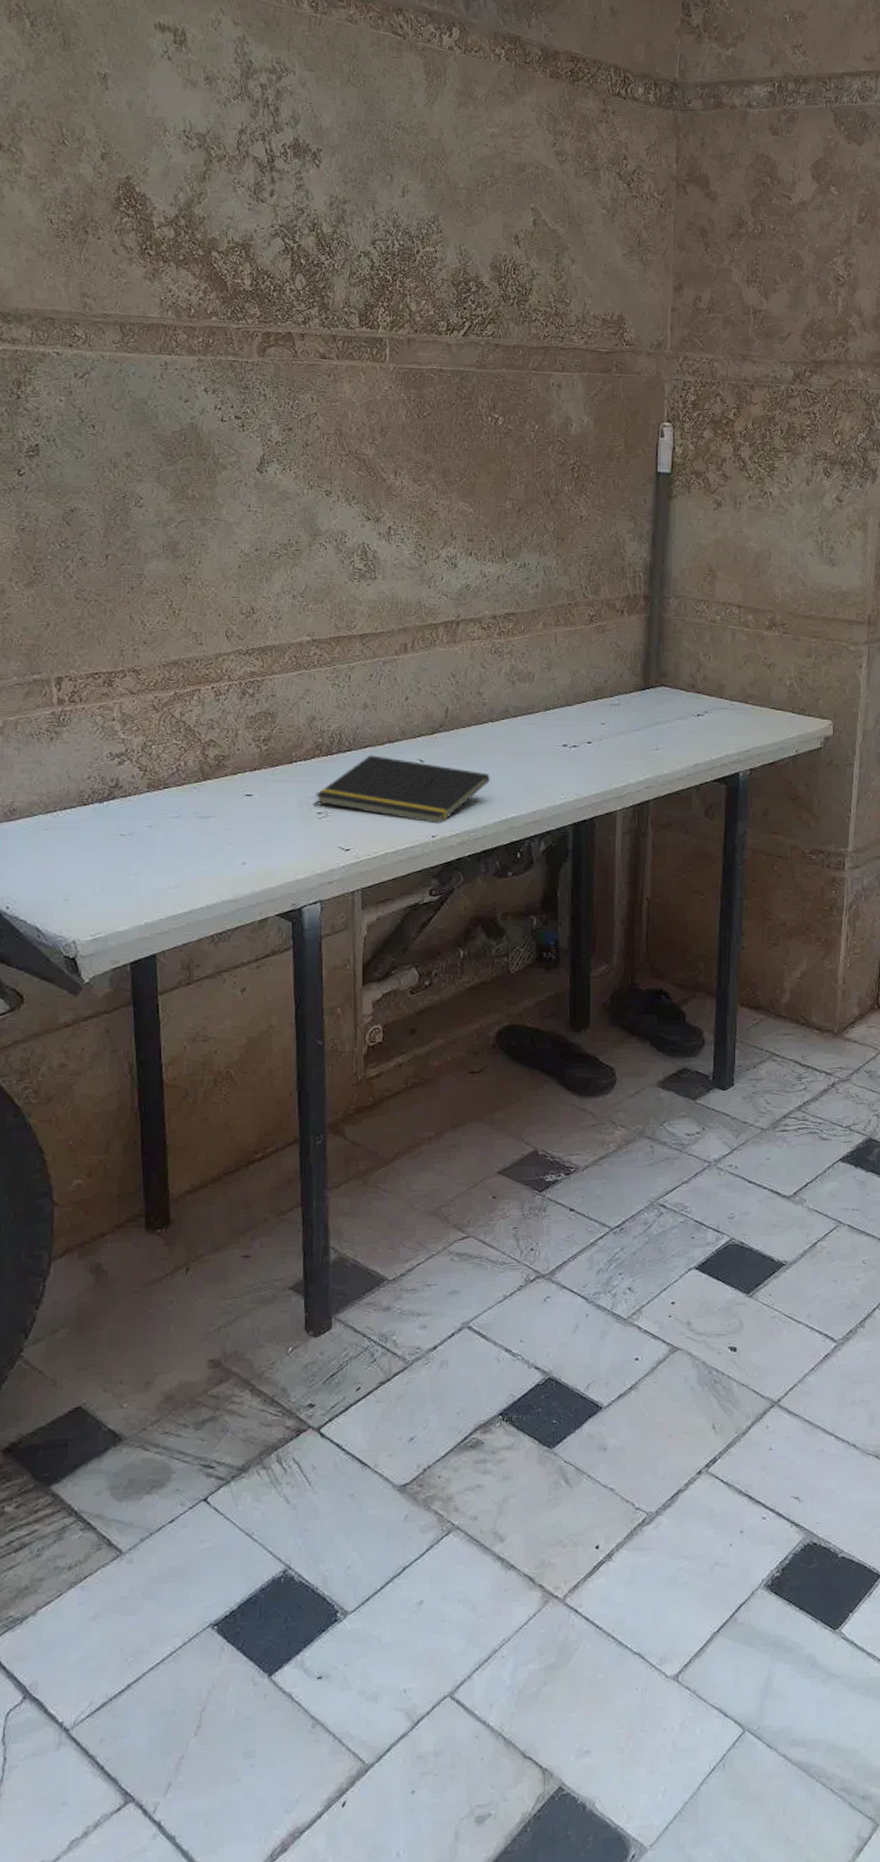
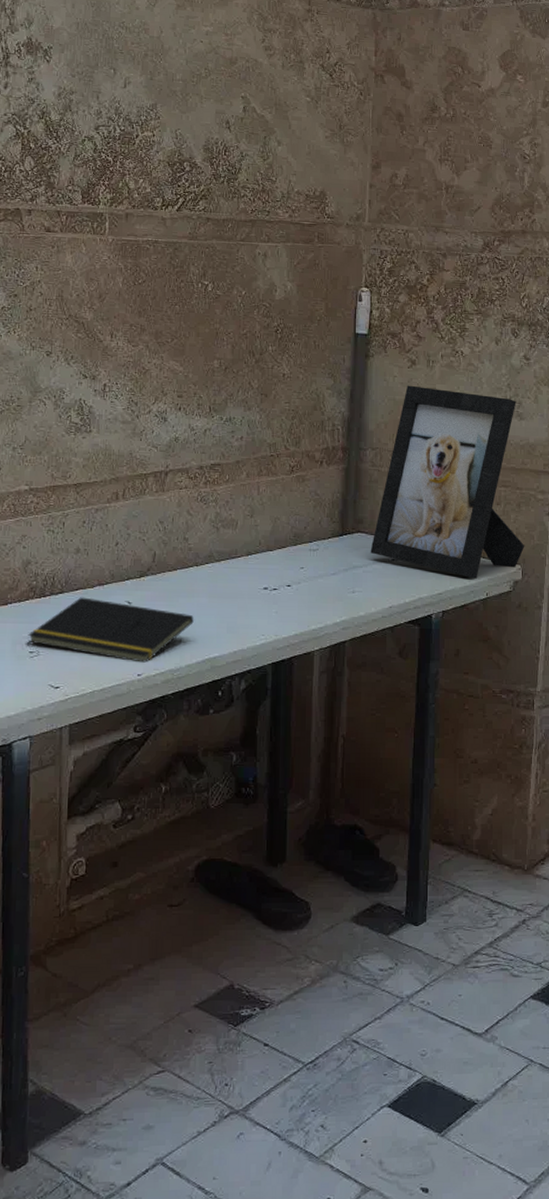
picture frame: none [674,528,837,735] -> present [370,385,525,579]

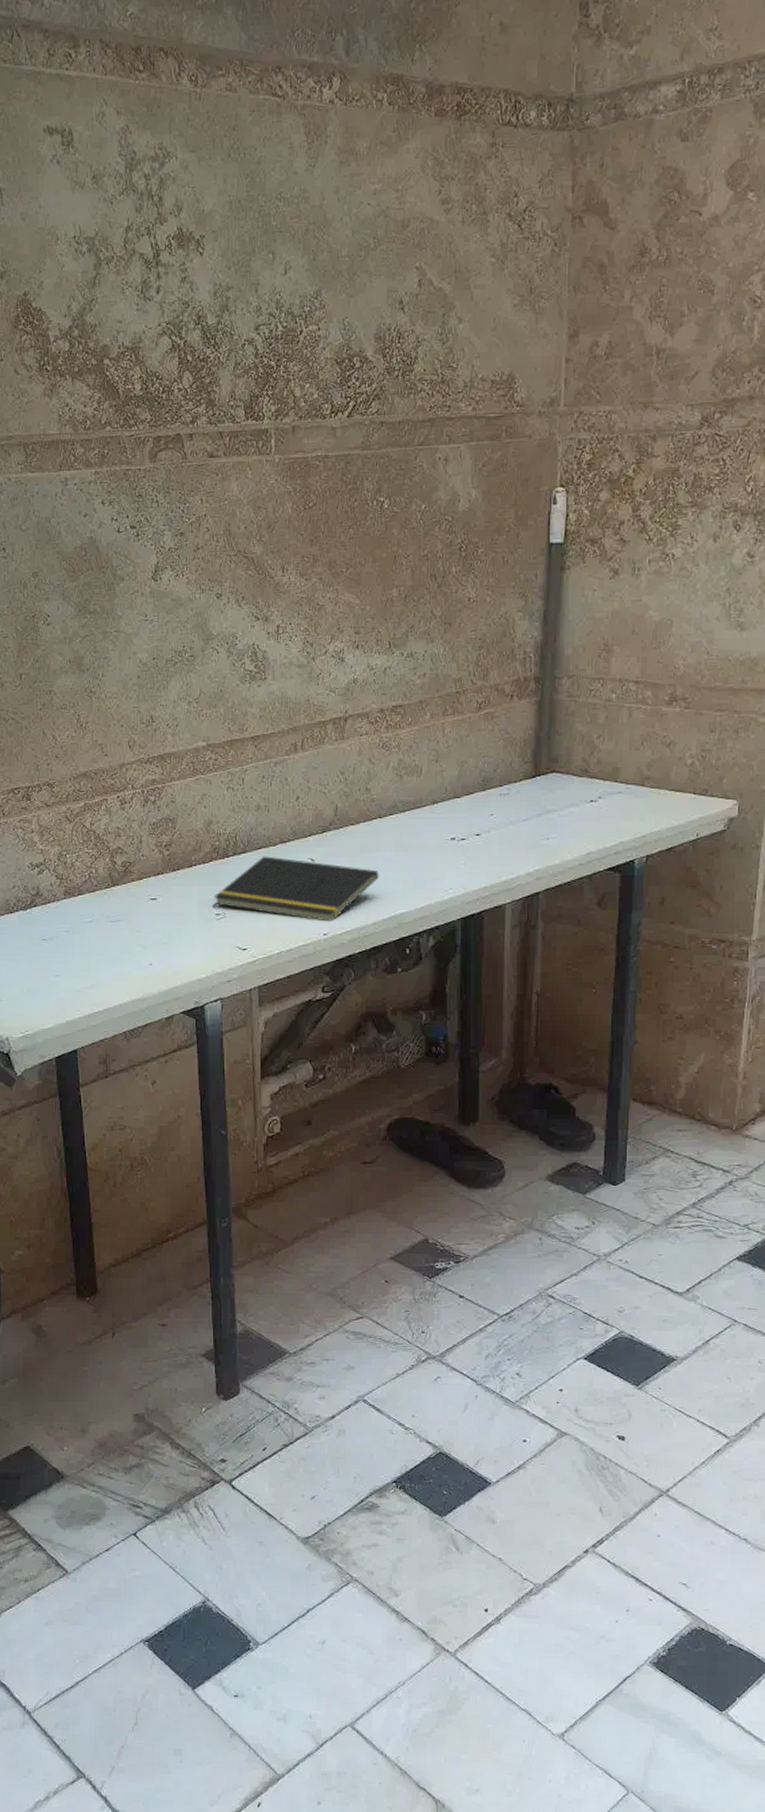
picture frame: present [370,385,525,579] -> none [566,599,743,818]

